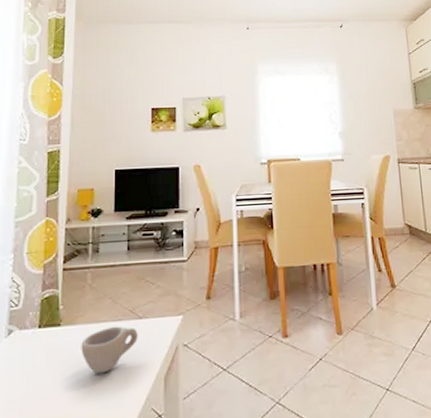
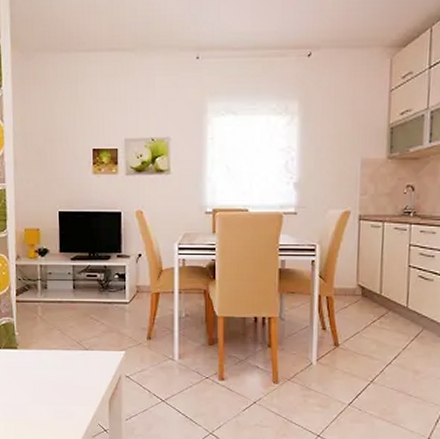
cup: present [81,326,138,374] -> none [36,354,85,391]

